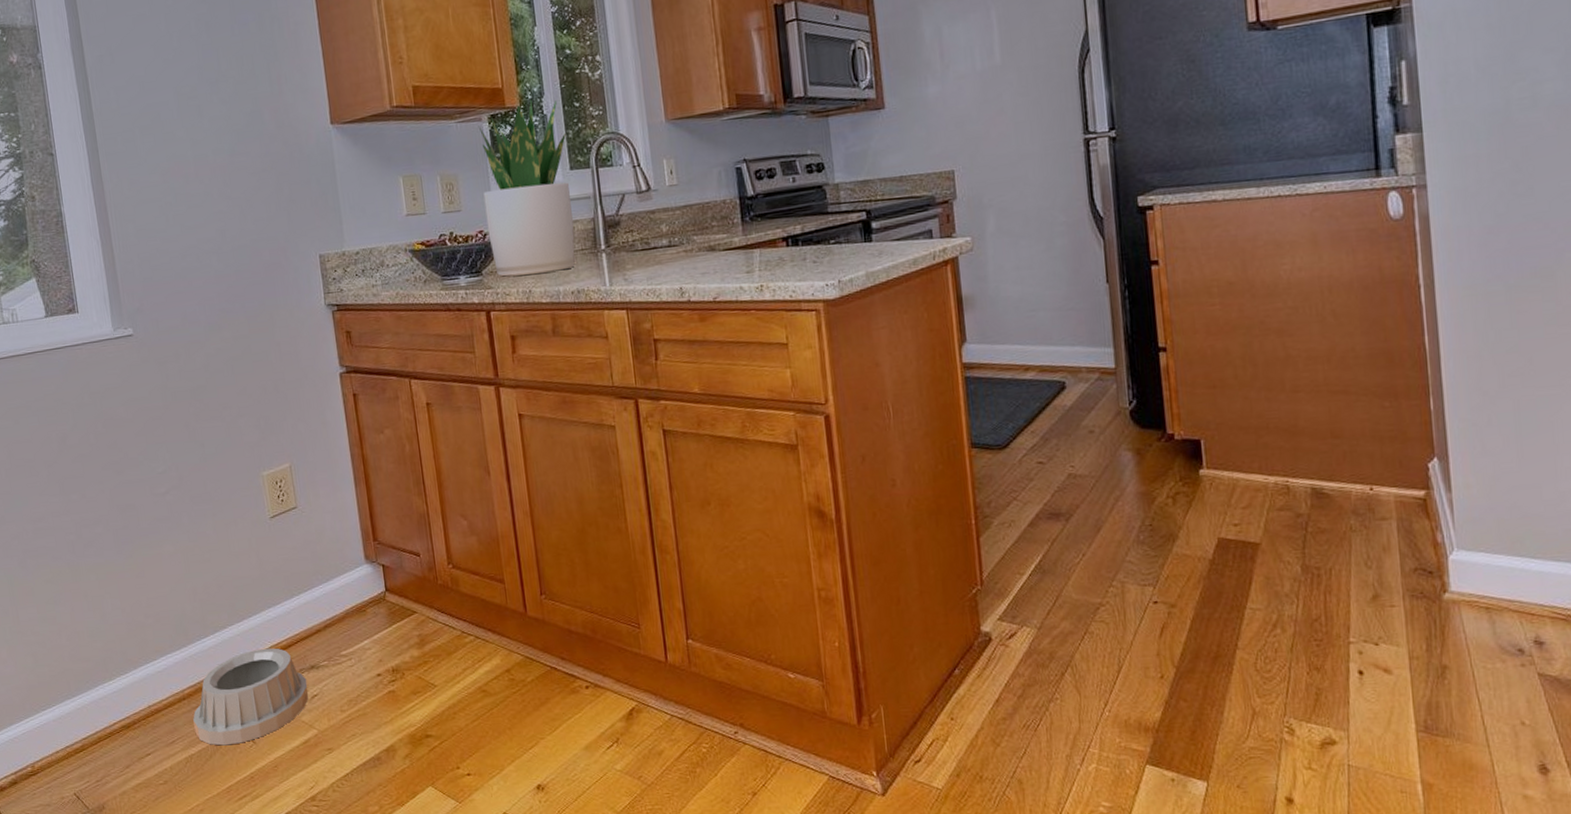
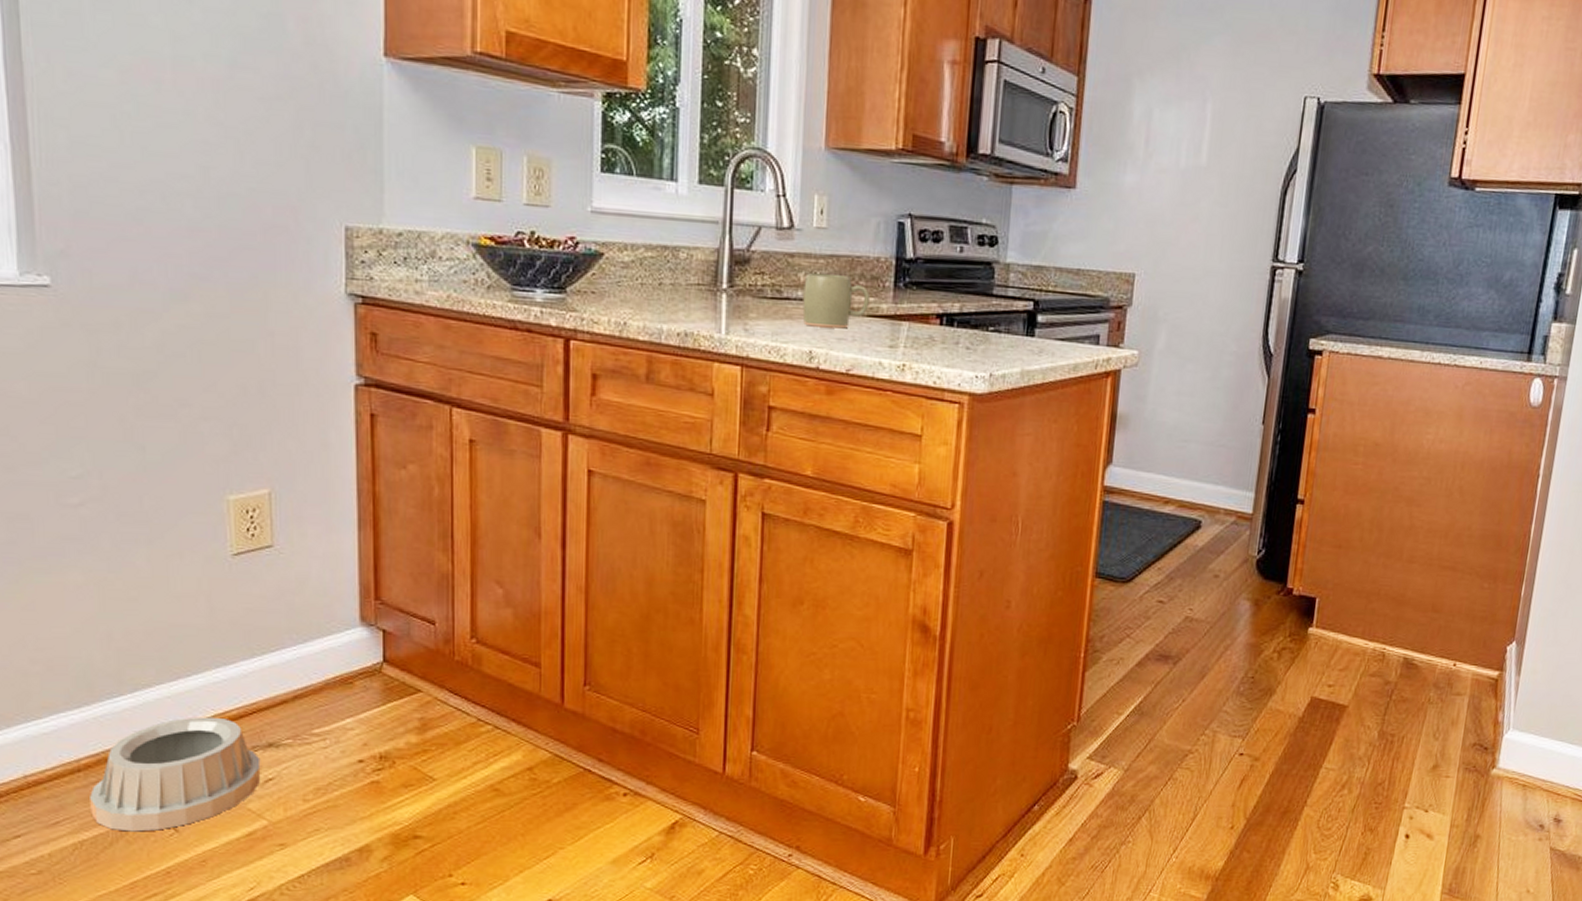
planter: present [478,99,575,277] -> none [581,84,701,306]
mug: none [666,220,723,268] -> present [802,273,870,329]

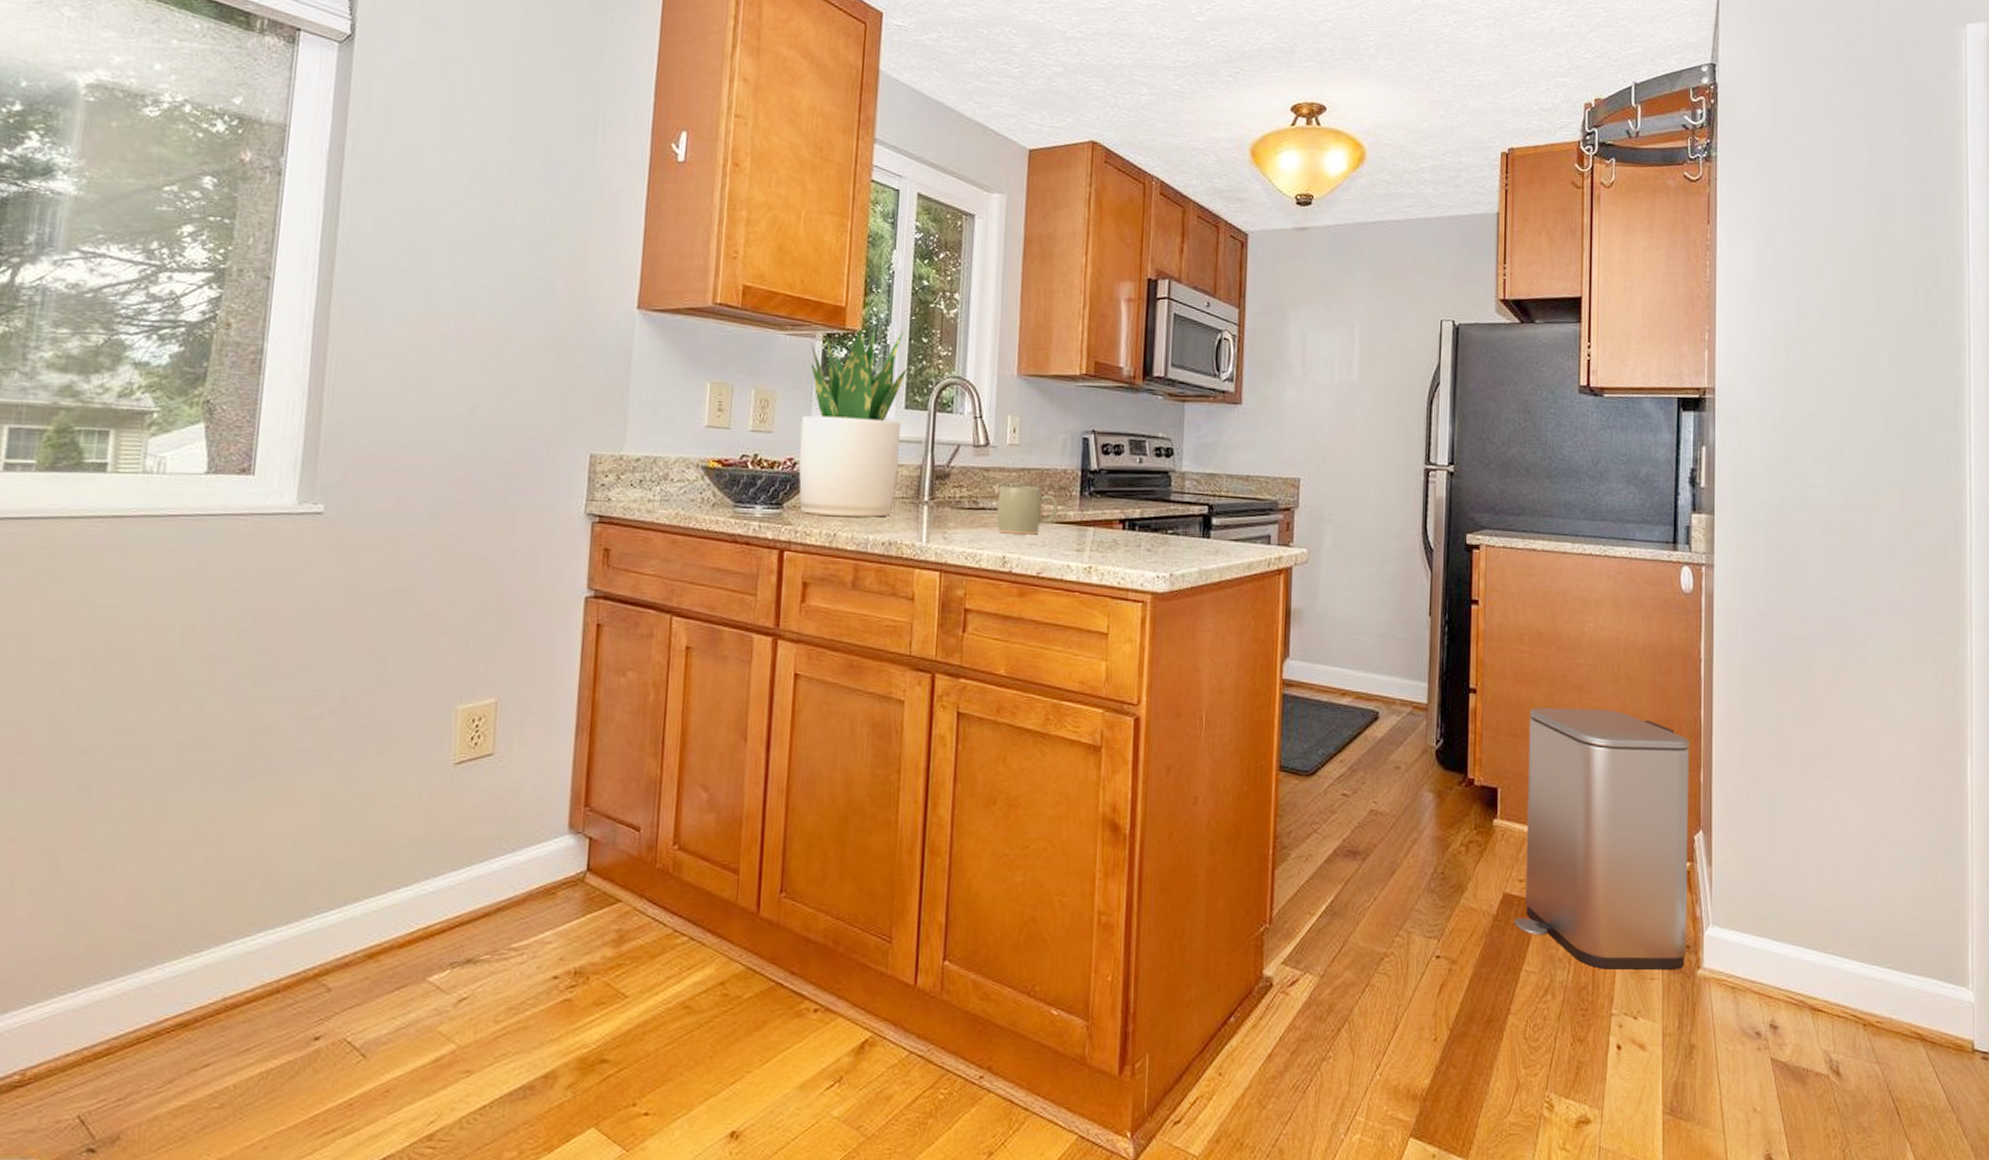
pet bowl: present [90,716,261,832] -> none [282,931,457,1059]
planter: none [581,84,701,306] -> present [798,325,908,517]
pedal bin: none [1318,519,1516,769] -> present [1513,707,1689,970]

